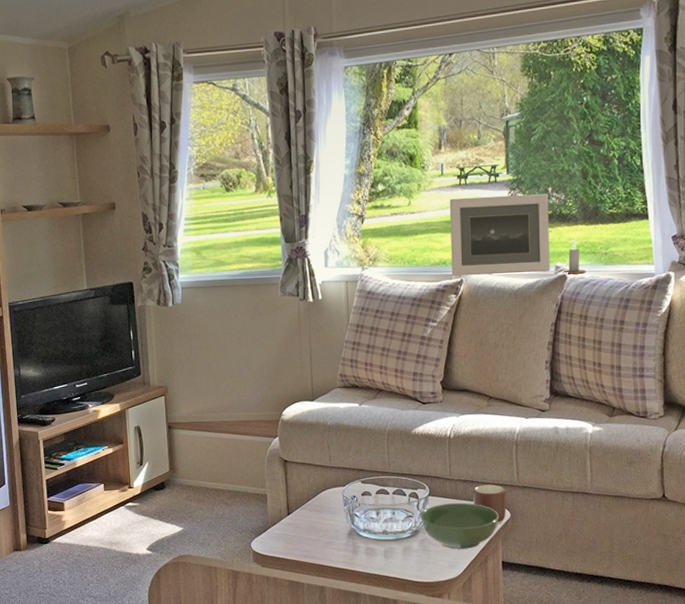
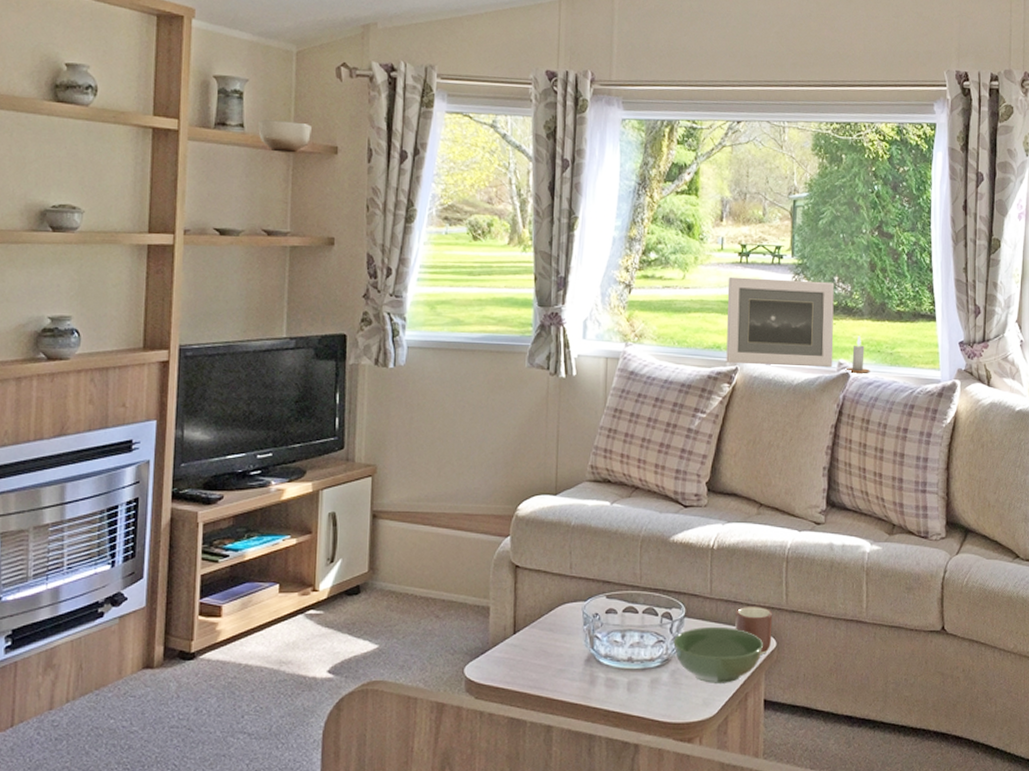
bowl: none [45,108,88,136] -> present [257,119,312,153]

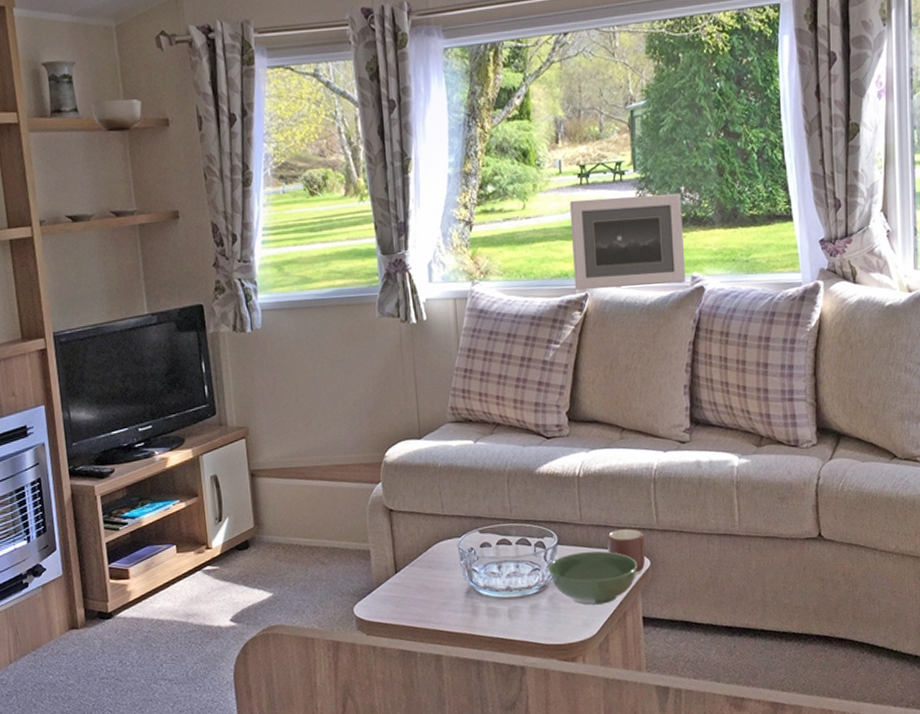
candle: present [844,336,870,373] -> none [698,246,726,286]

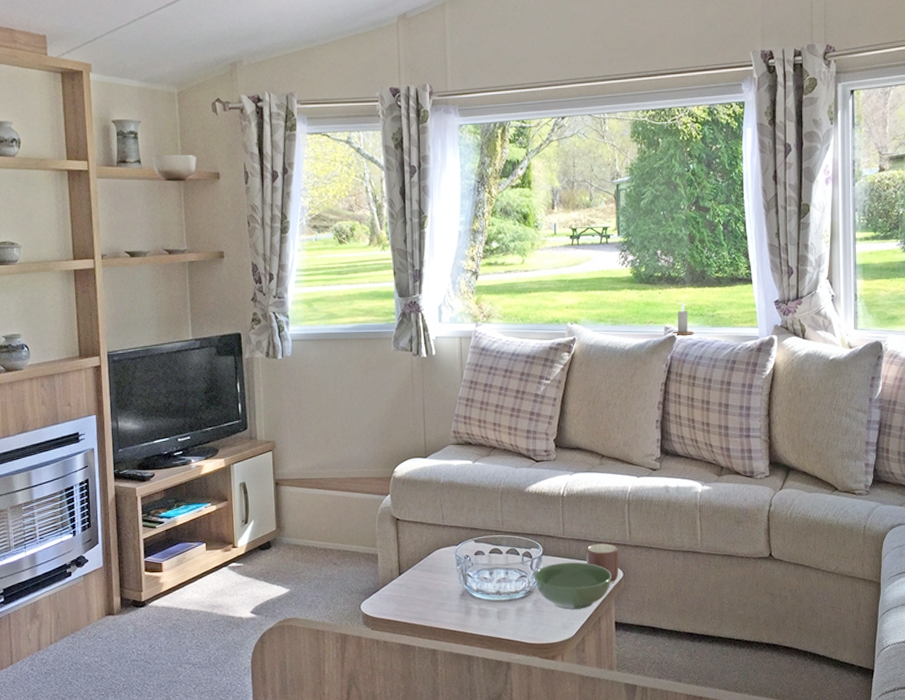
picture frame: present [569,193,686,290] -> none [562,255,660,335]
candle: none [698,246,726,286] -> present [670,302,694,336]

